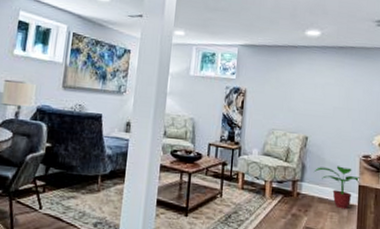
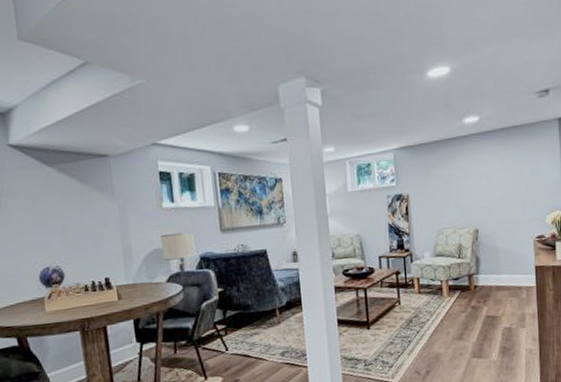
potted plant: present [315,166,360,210] -> none [489,251,536,293]

